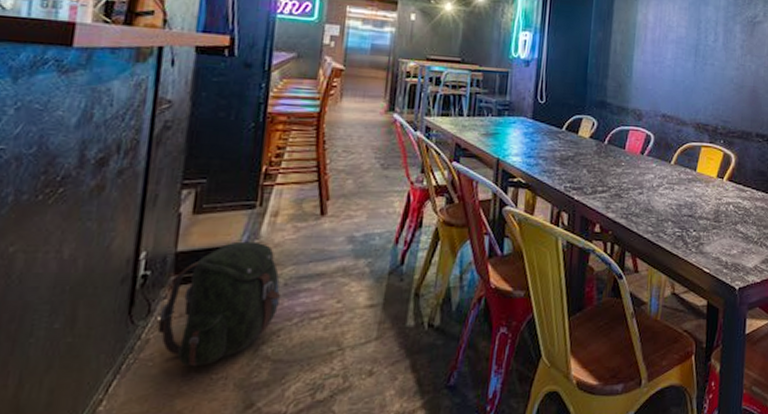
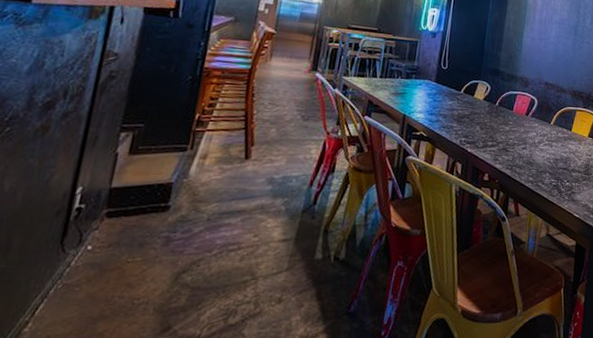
backpack: present [157,241,282,367] -> none [86,180,204,293]

